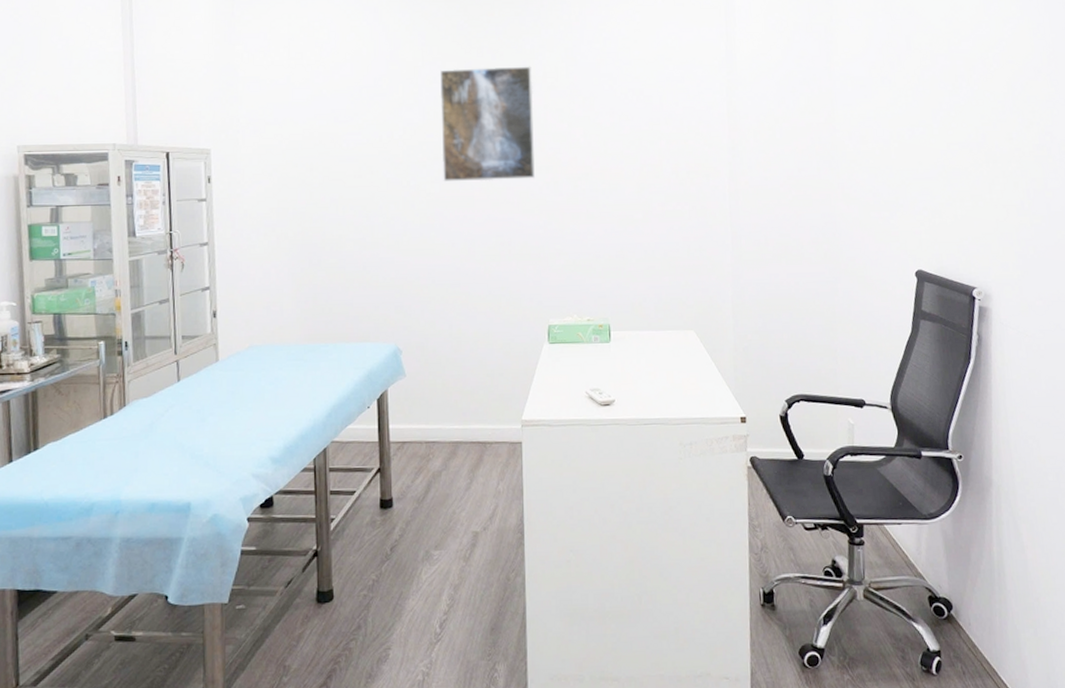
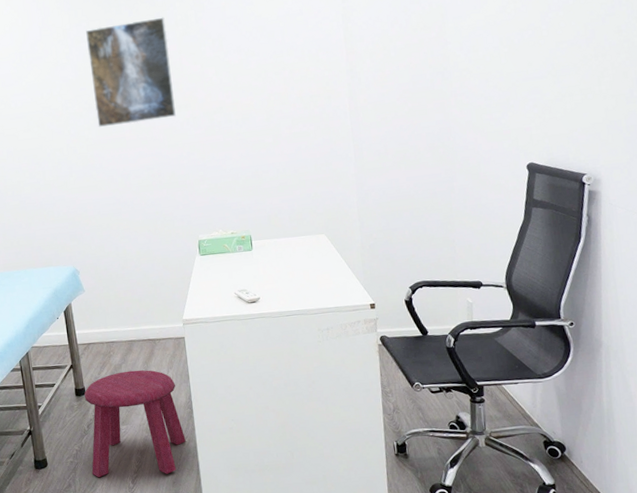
stool: none [389,479,512,619] -> present [84,369,186,478]

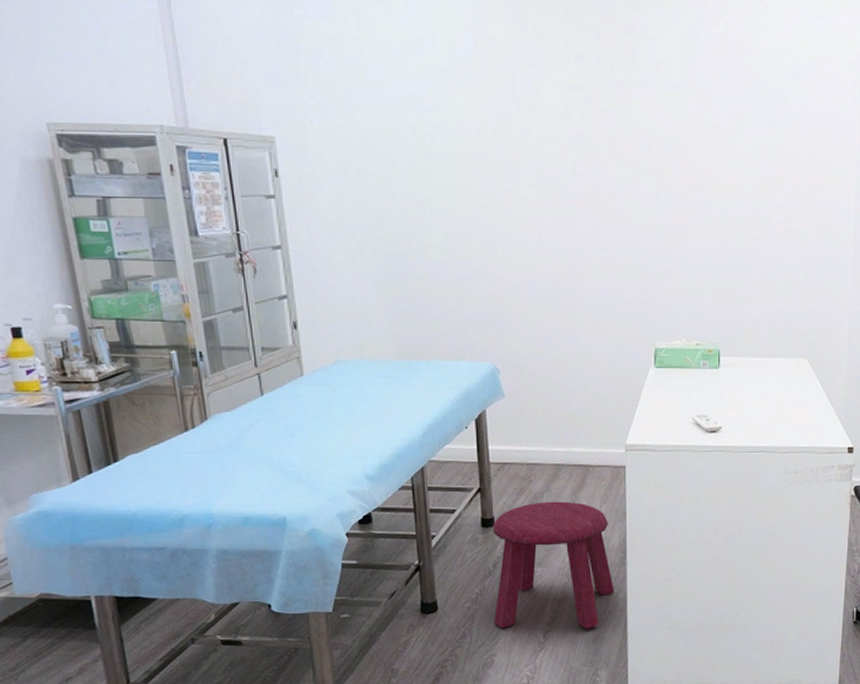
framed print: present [86,17,176,128] -> none [536,51,644,188]

